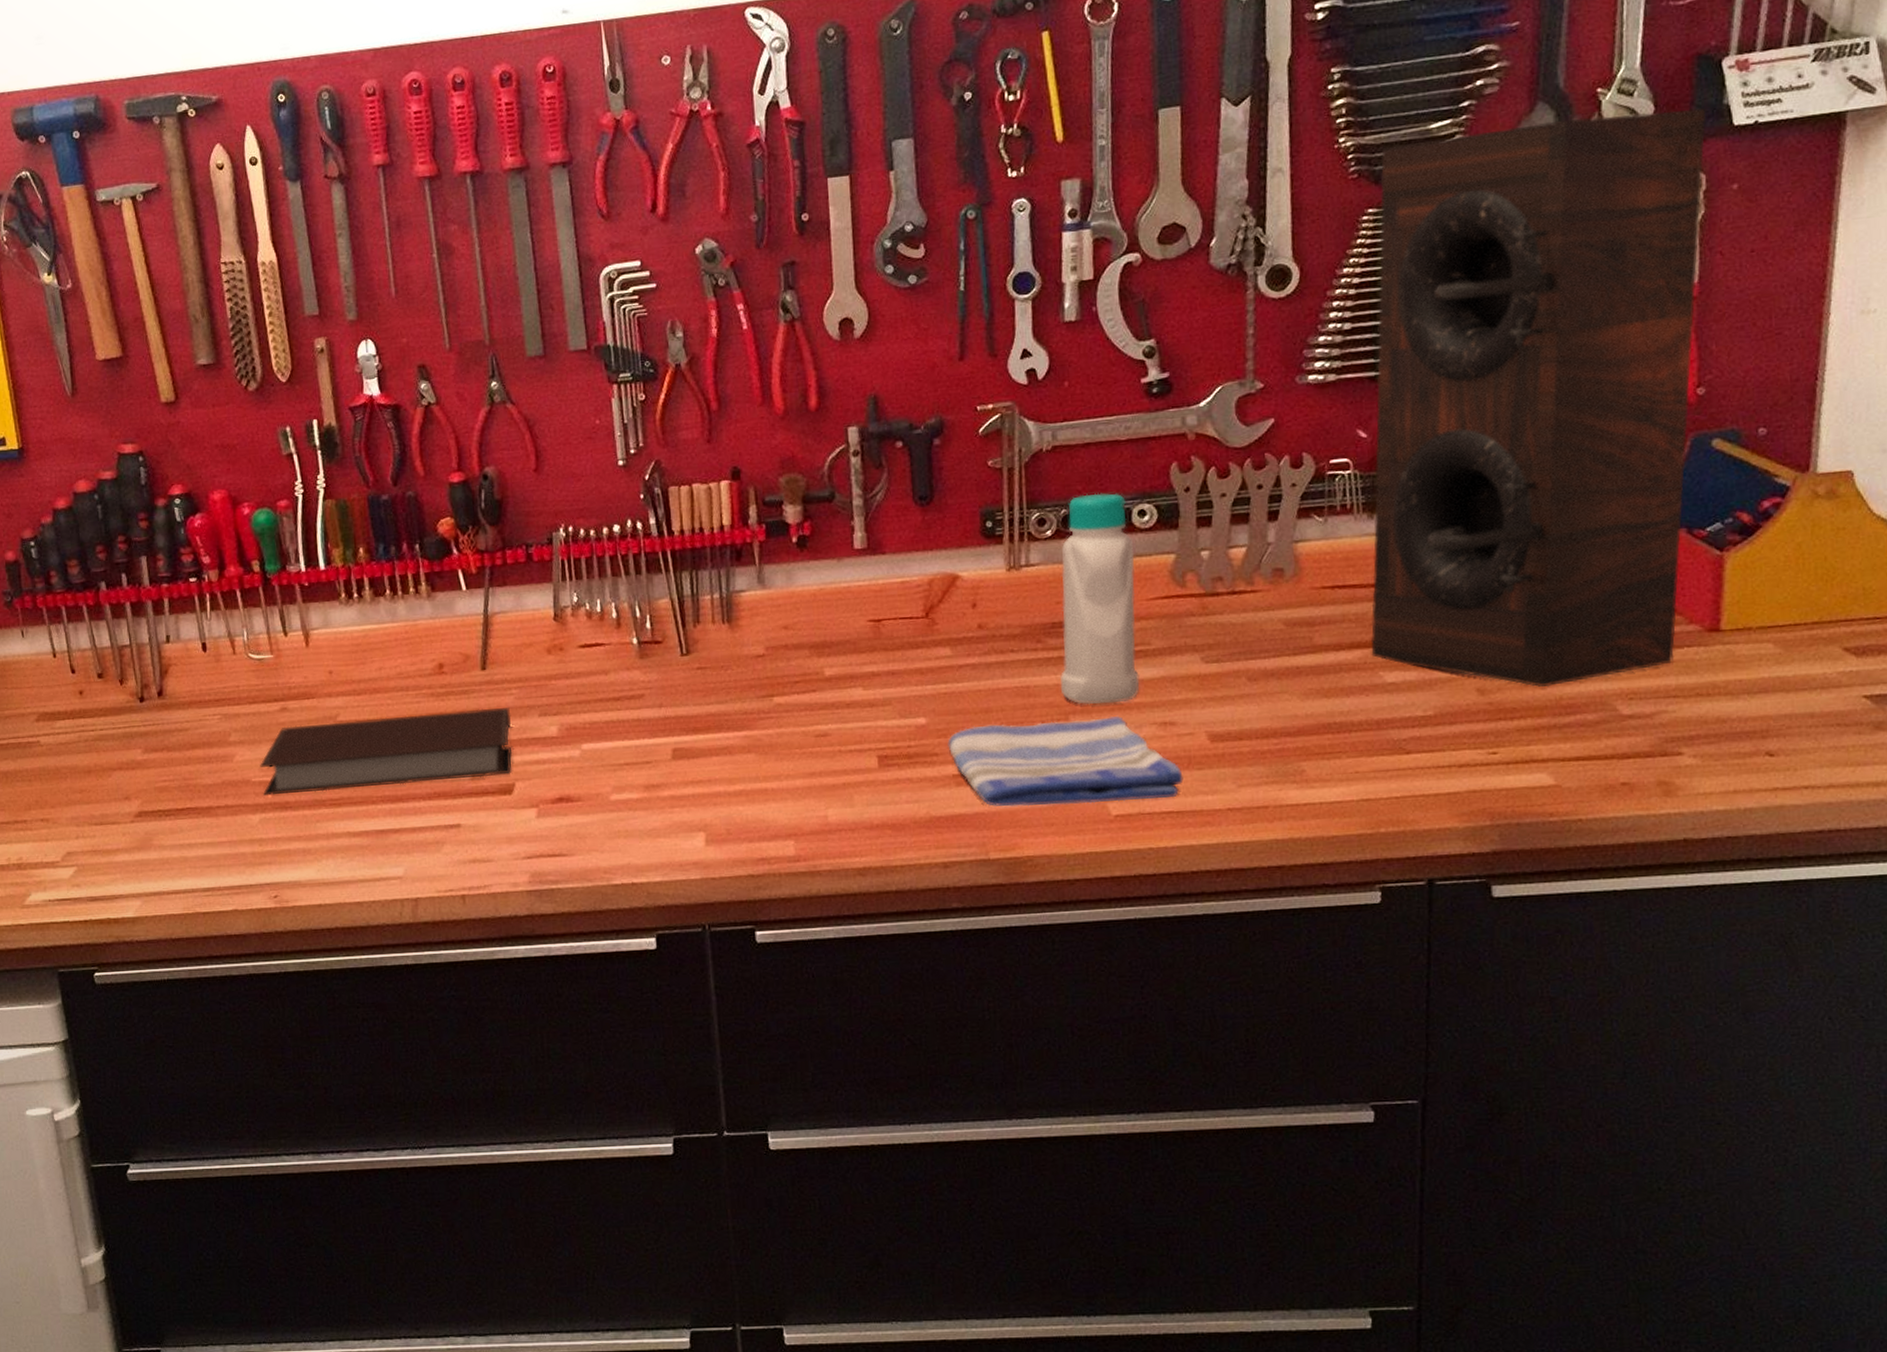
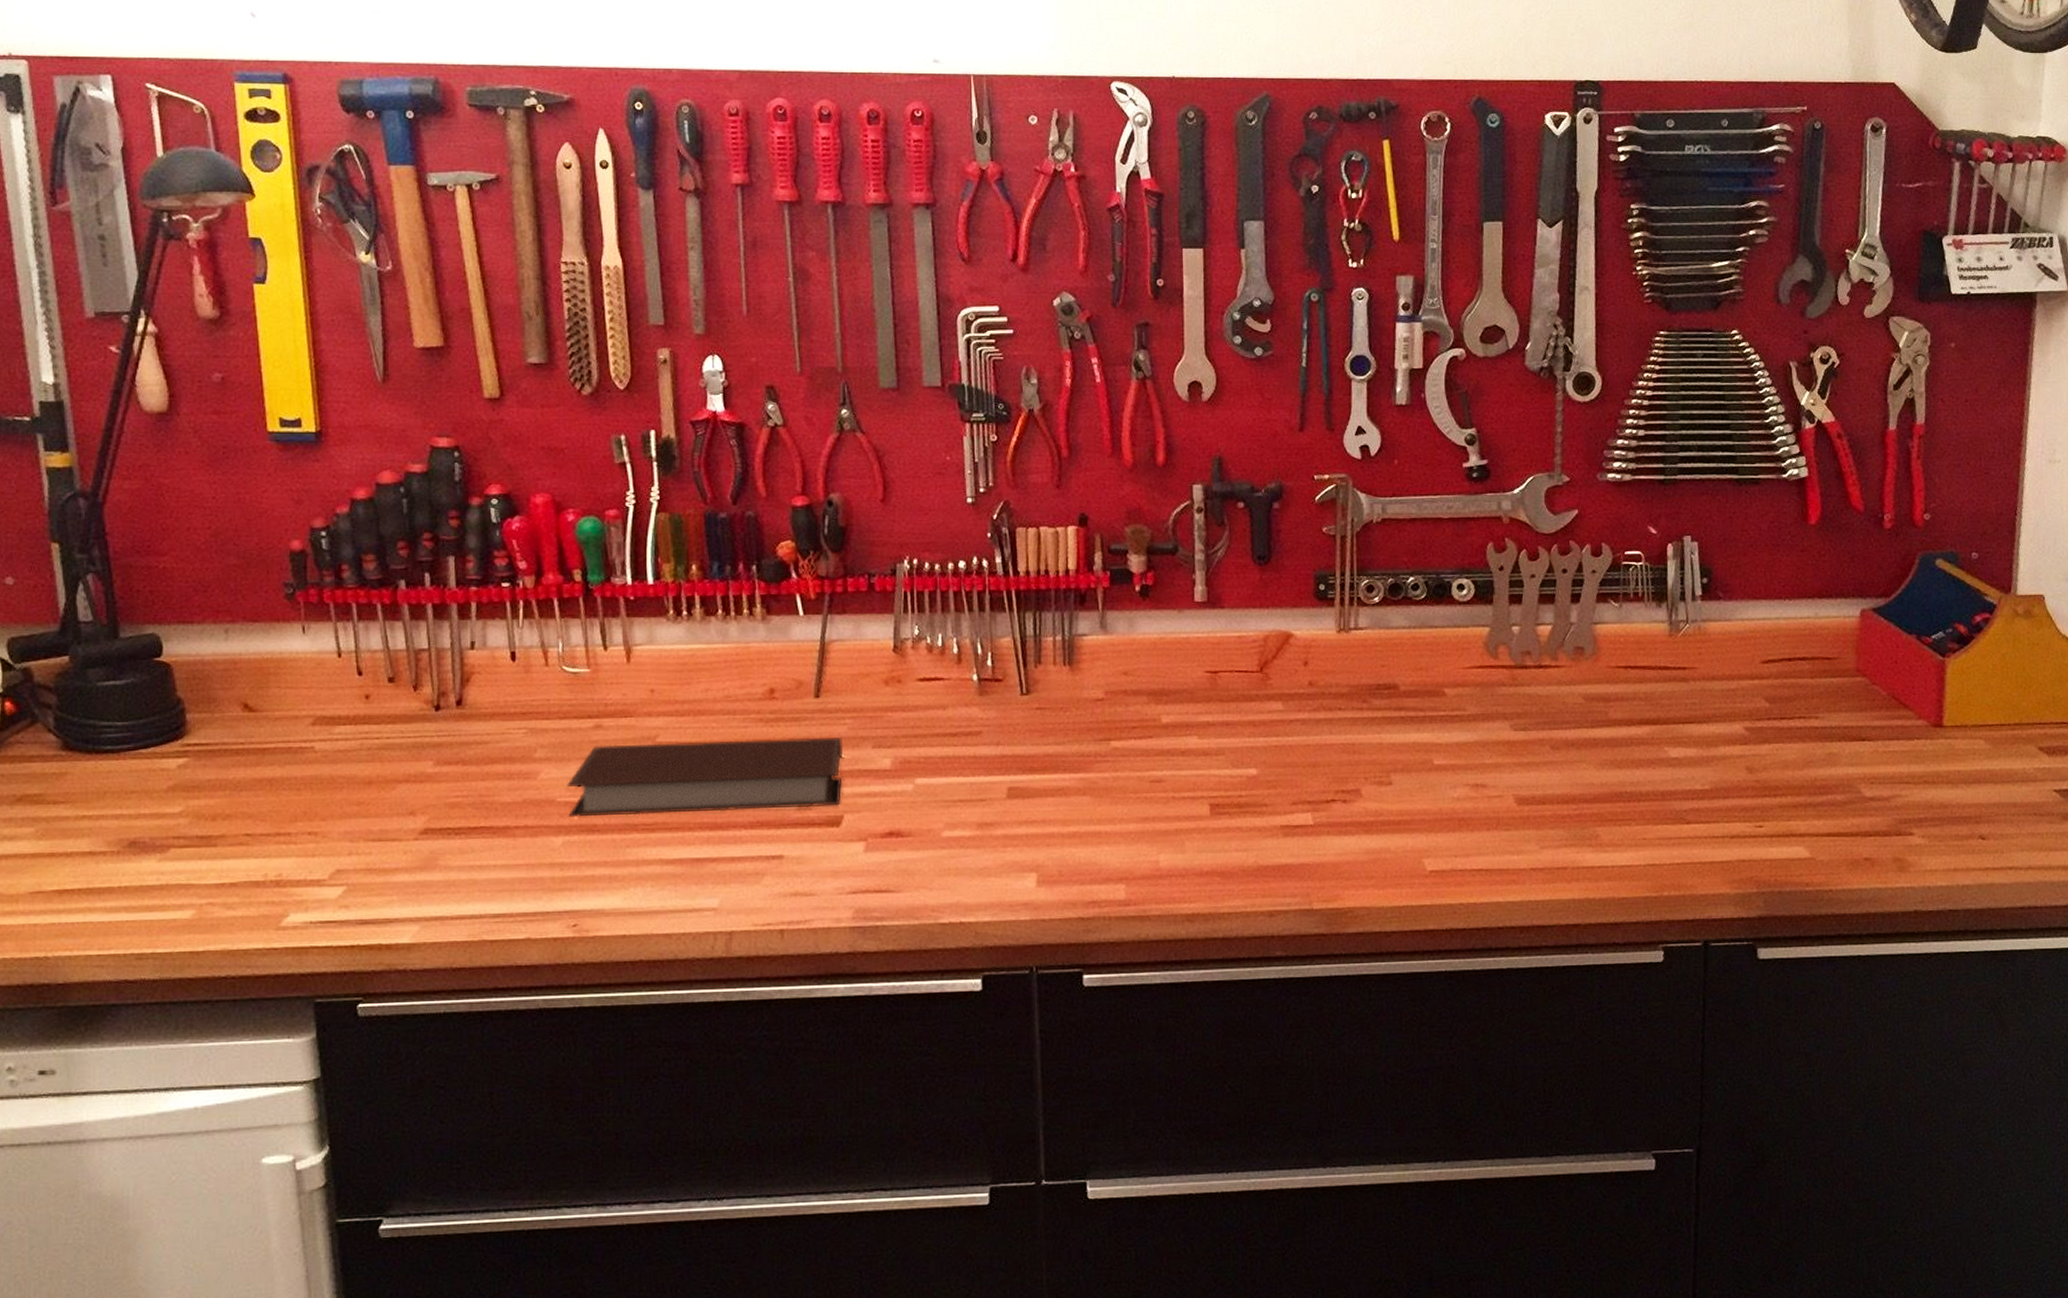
dish towel: present [947,715,1184,807] -> none [1277,775,1492,859]
bottle: present [1059,493,1140,705] -> none [1382,565,1455,765]
speaker: present [1371,108,1707,687] -> none [1658,273,1931,769]

